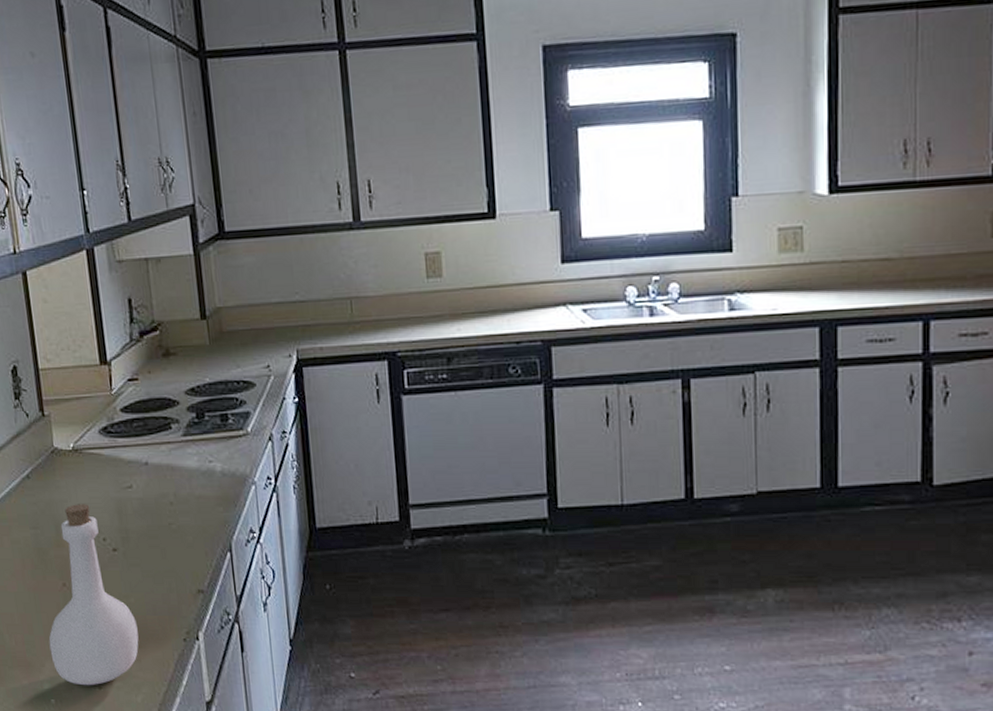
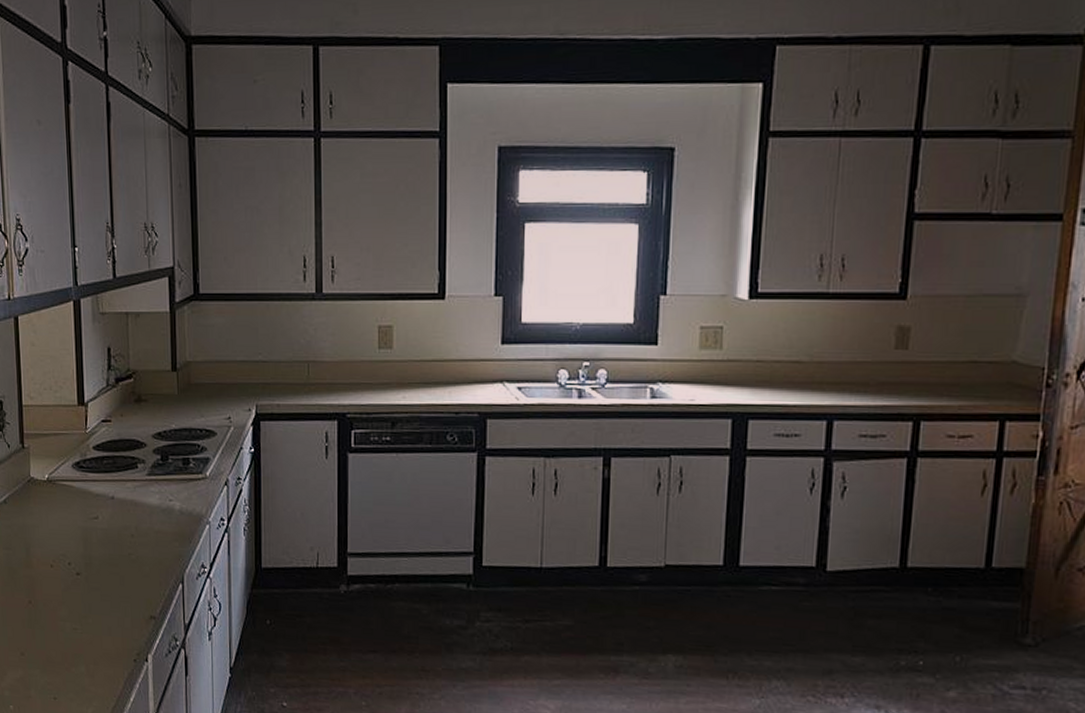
bottle: present [48,504,139,686] -> none [12,529,93,696]

